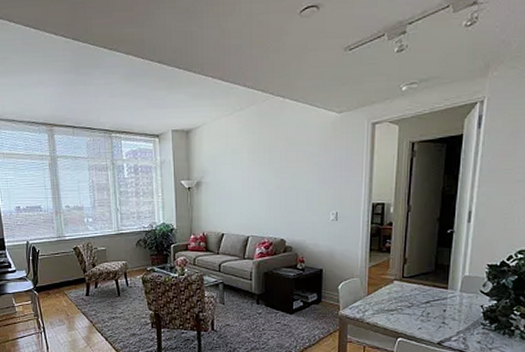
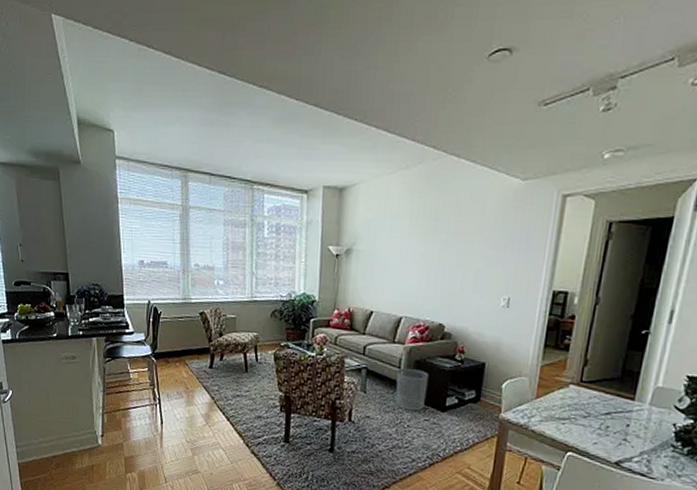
waste bin: none [249,279,276,316] -> present [395,367,429,411]

